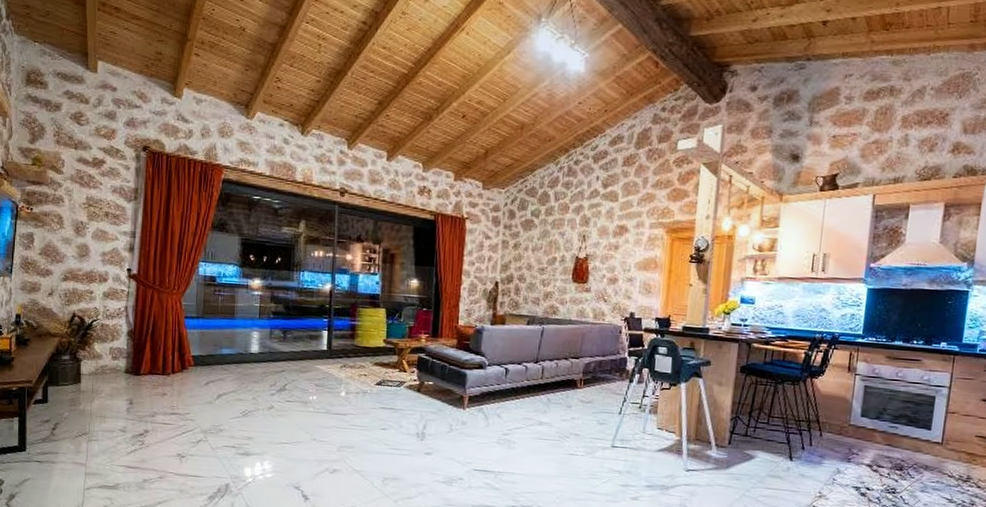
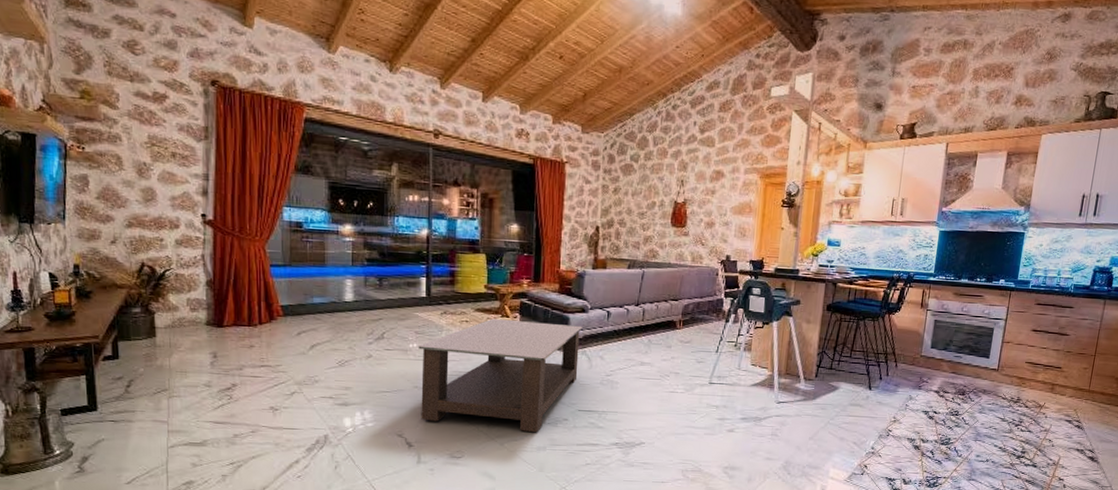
coffee table: none [317,373,480,492] -> present [418,318,583,433]

